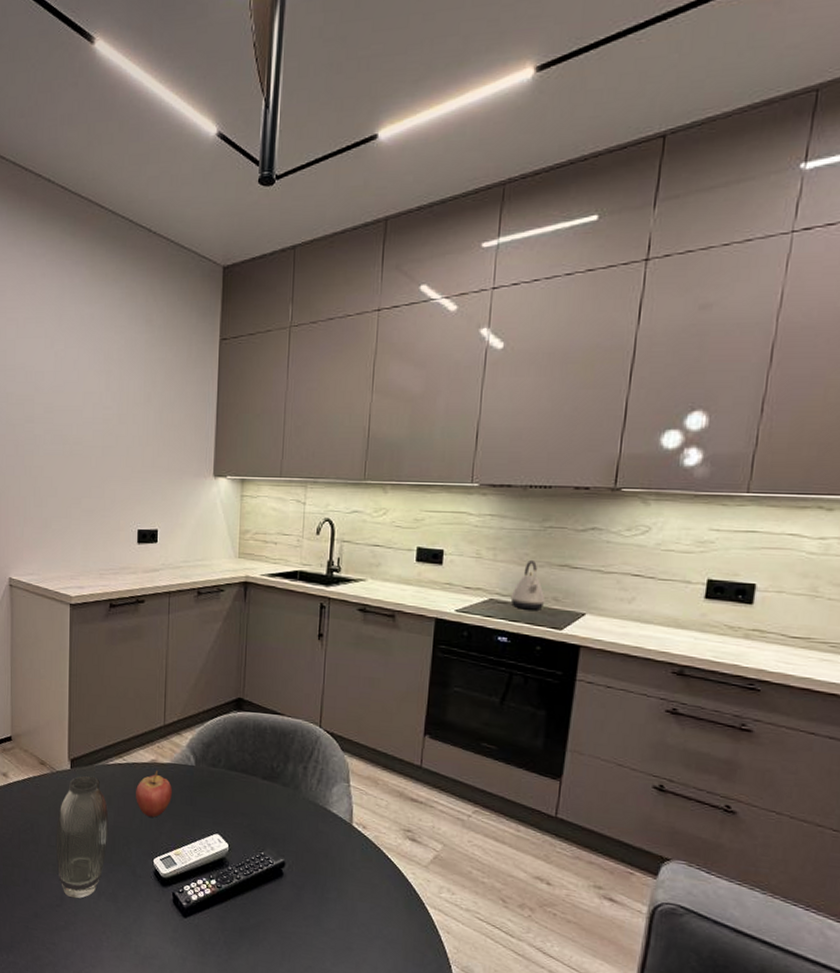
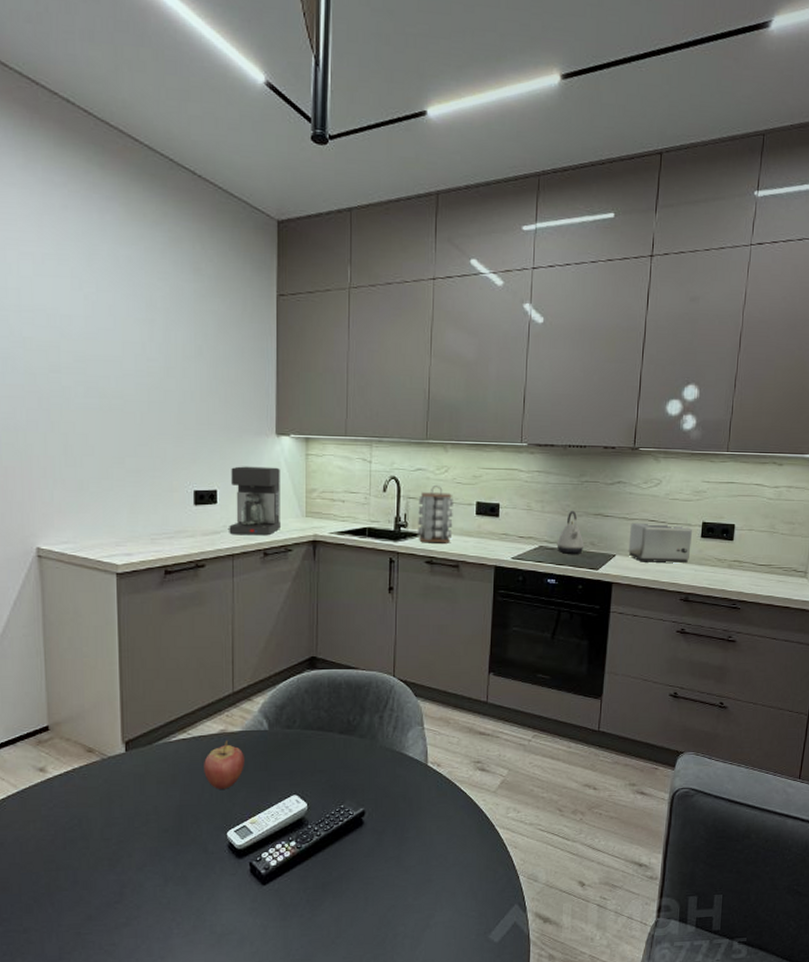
vase: present [56,775,109,899] -> none [110,756,174,891]
coffee maker: none [167,507,216,575] -> present [229,466,282,536]
spice rack: none [351,528,391,591] -> present [418,484,453,543]
toaster: none [602,576,692,630] -> present [628,522,692,564]

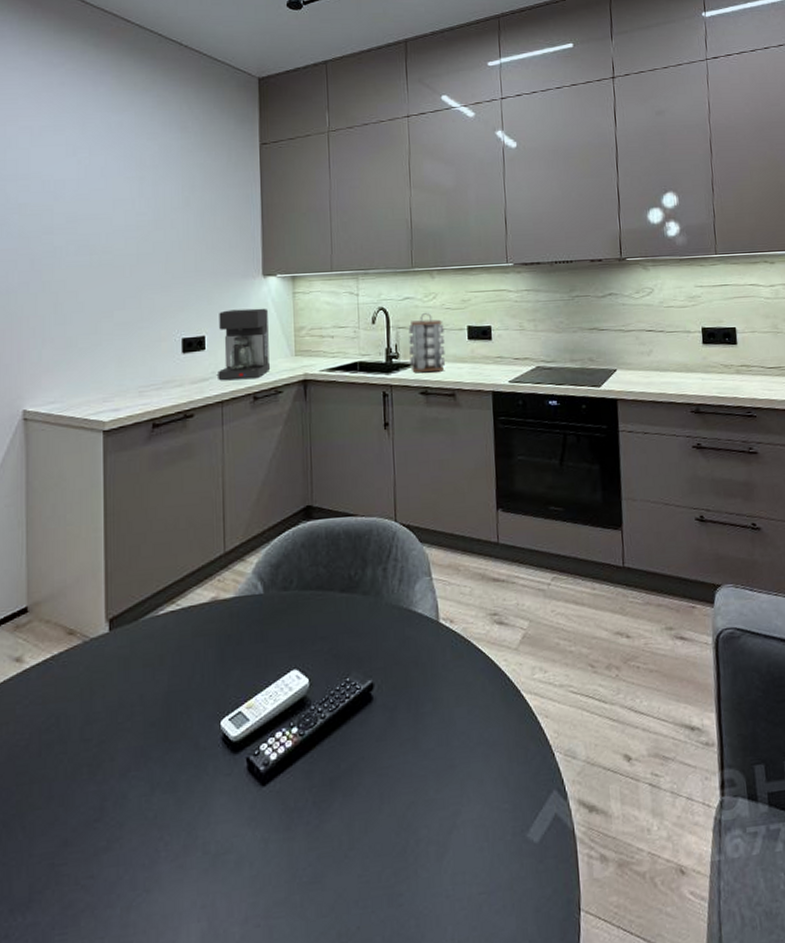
fruit: present [204,740,244,789] -> none [194,609,238,669]
kettle: present [556,510,585,554] -> none [554,326,583,373]
toaster: present [628,522,692,564] -> none [628,332,695,375]

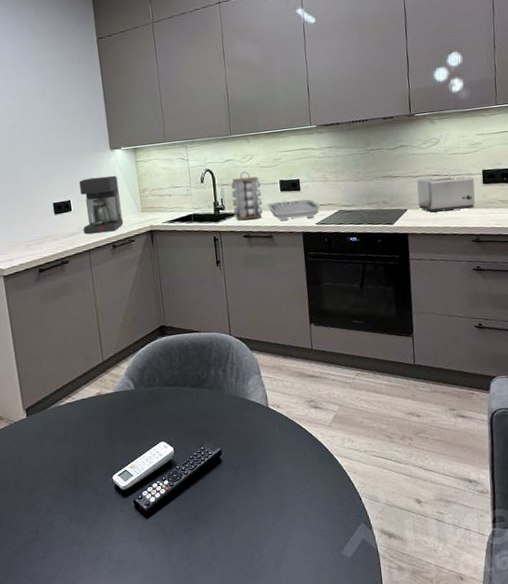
dish rack: none [451,351,516,377] -> present [267,199,322,222]
toaster: none [628,332,695,375] -> present [417,175,476,213]

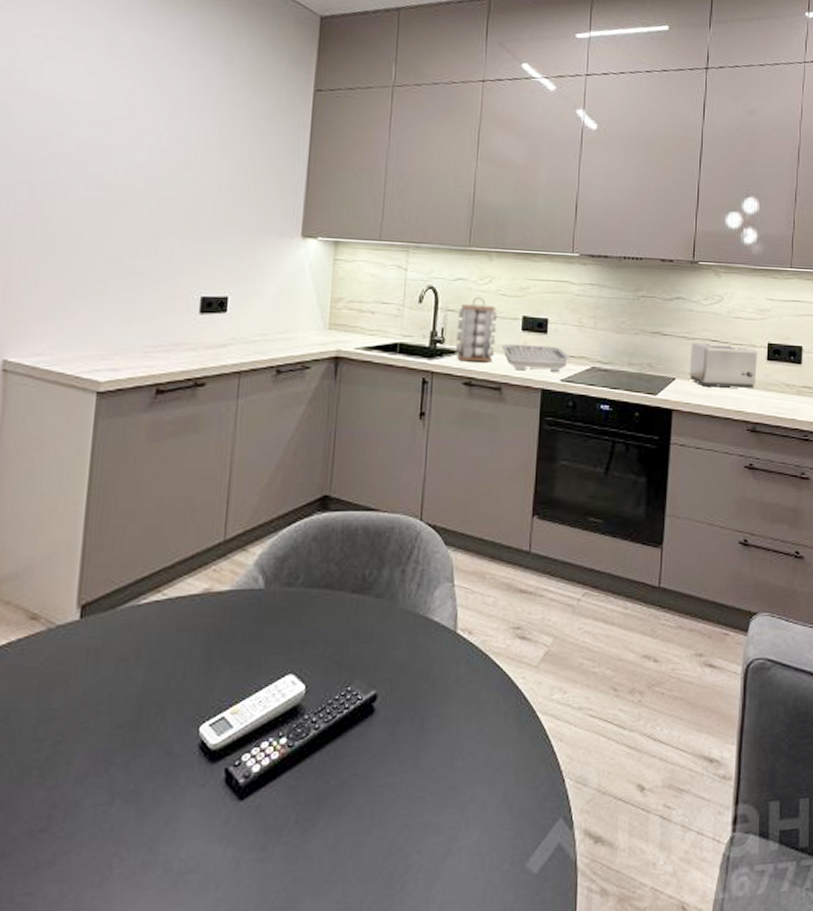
coffee maker: present [79,175,124,234] -> none [238,270,303,350]

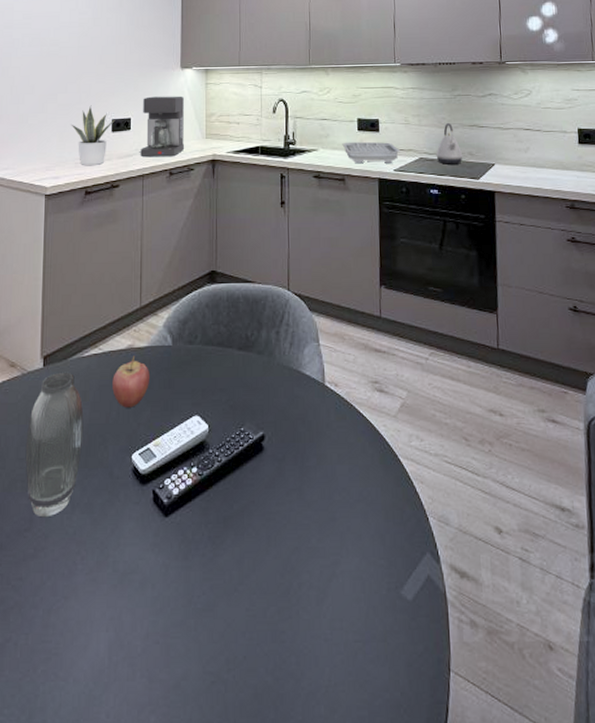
vase: none [45,624,135,813] -> present [25,372,84,518]
potted plant: none [141,277,206,357] -> present [71,106,115,166]
fruit: none [178,602,231,668] -> present [112,356,149,408]
coffee maker: none [238,270,303,350] -> present [140,96,185,157]
spice rack: present [456,296,497,362] -> none [305,104,337,159]
kettle: none [611,327,641,377] -> present [436,122,463,165]
toaster: present [689,342,757,389] -> none [506,131,570,171]

